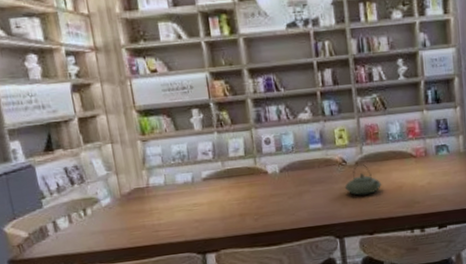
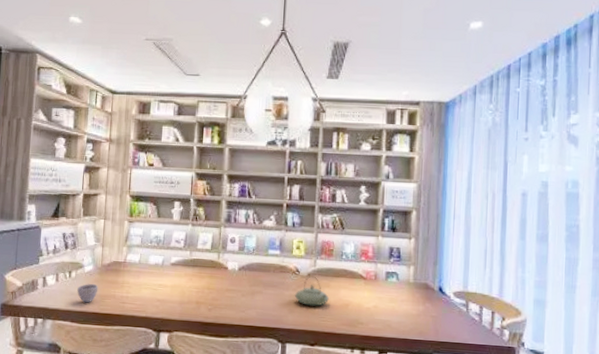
cup: none [98,217,124,240] -> present [77,283,99,303]

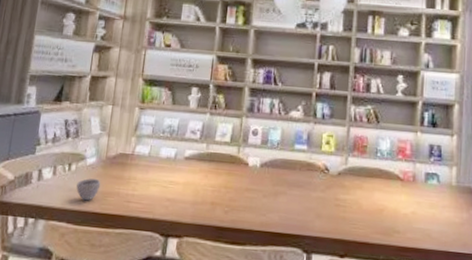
teapot: present [294,275,329,306] -> none [322,175,361,211]

